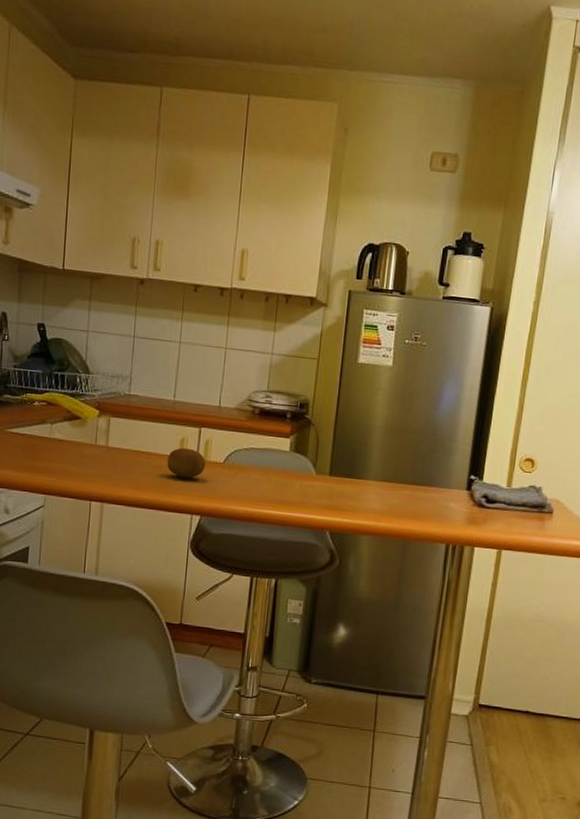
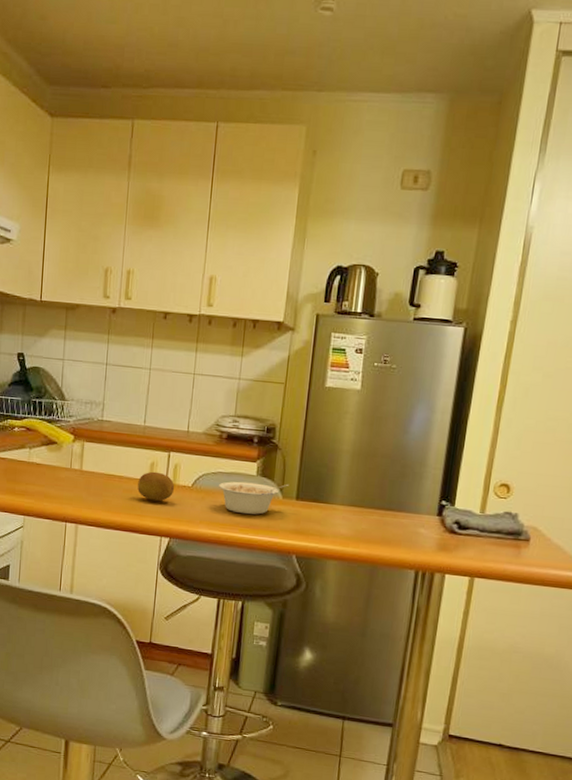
legume: none [251,457,322,491] -> present [219,481,289,515]

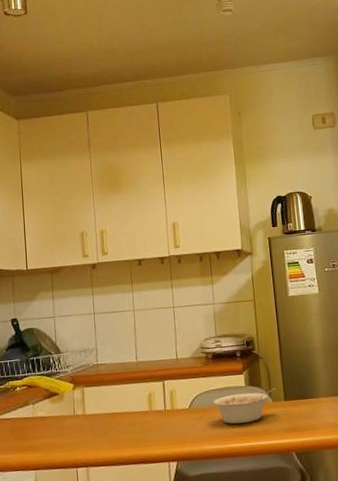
fruit: present [137,471,175,502] -> none [139,401,174,430]

